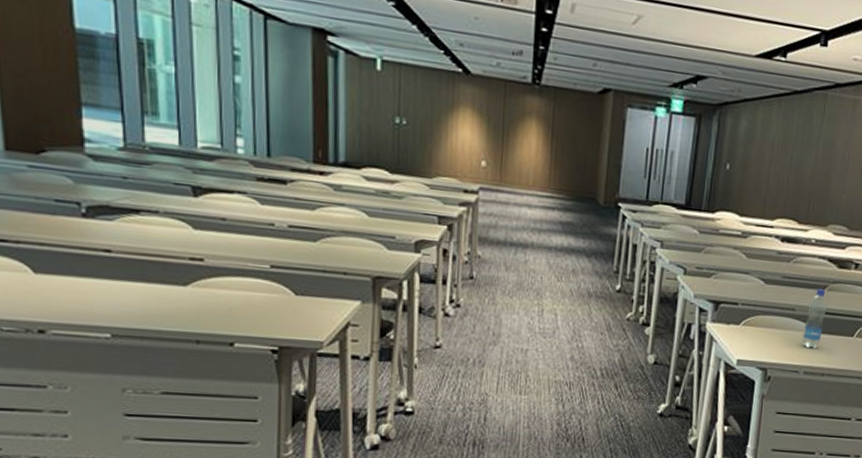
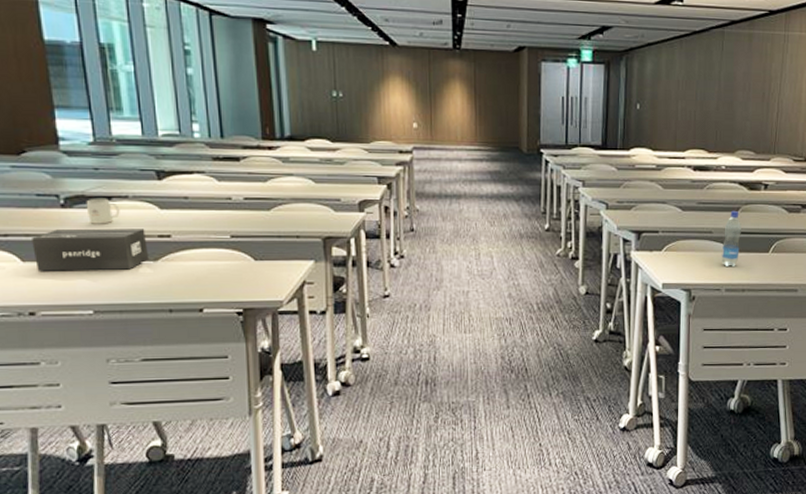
box: none [47,241,177,293] -> present [32,228,148,271]
mug: none [110,210,148,240] -> present [86,198,120,224]

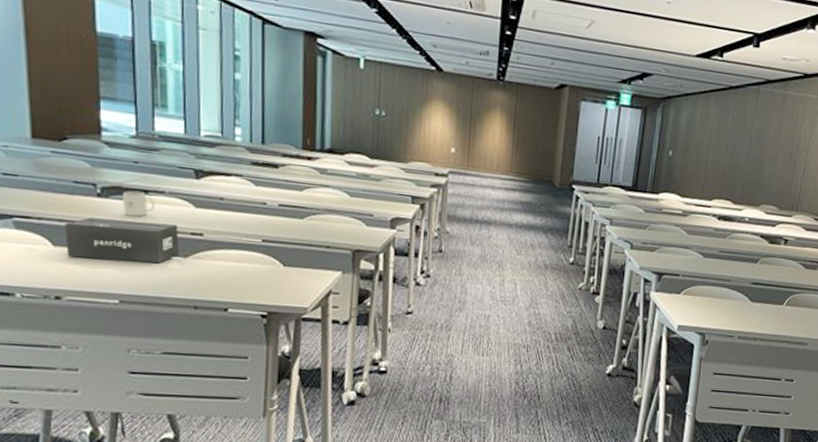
bottle: present [721,210,741,266] -> none [736,261,759,315]

